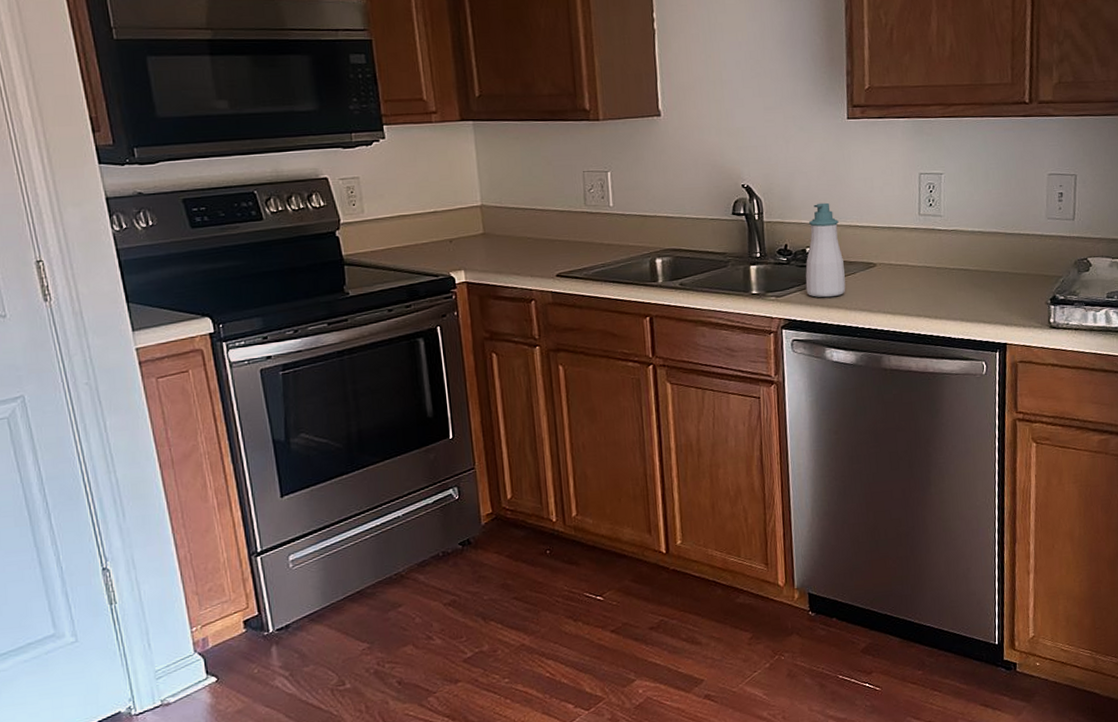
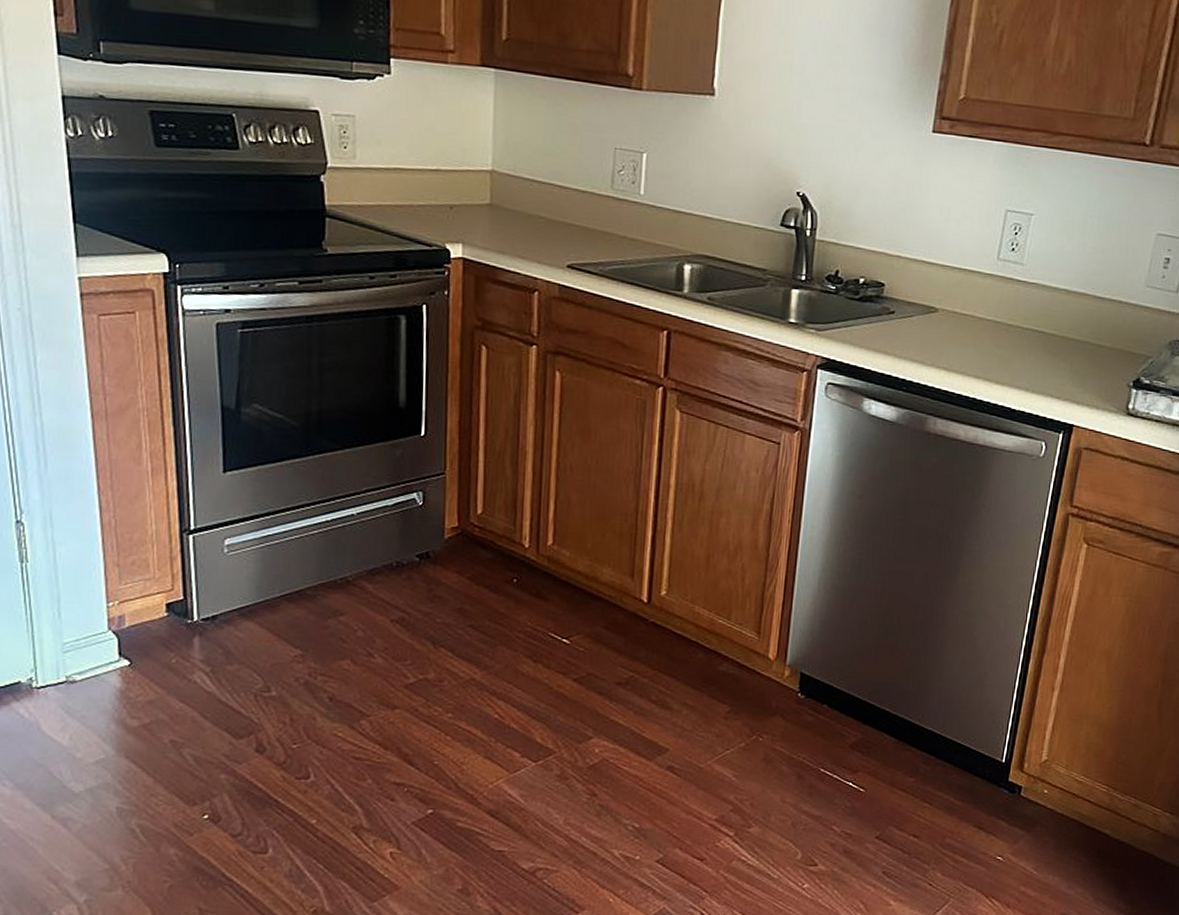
soap bottle: present [805,202,846,298] -> none [852,227,903,341]

